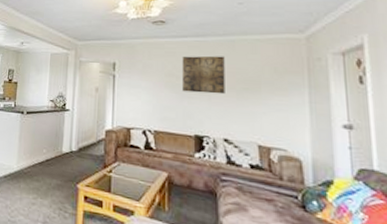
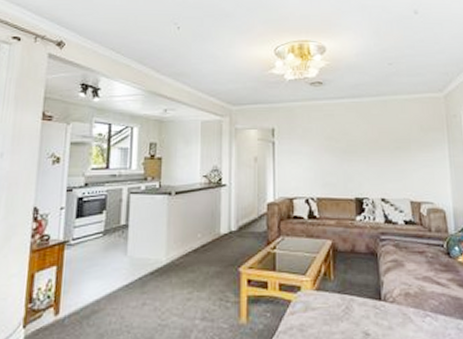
wall art: present [181,55,225,95] -> none [340,116,381,155]

